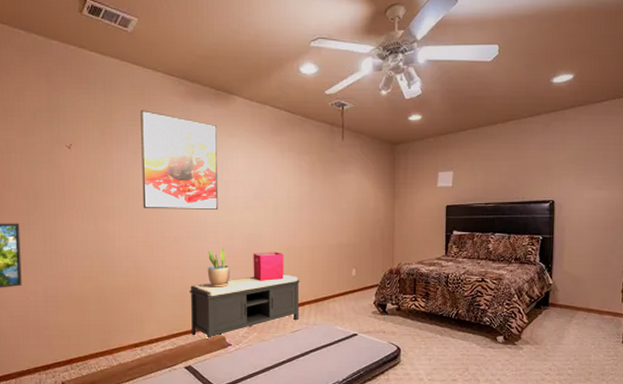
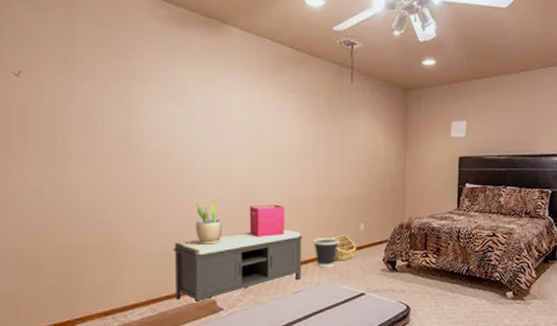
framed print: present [141,110,219,210] -> none [112,35,209,156]
wastebasket: none [309,282,333,309] -> present [313,238,339,267]
basket: none [327,280,350,304] -> present [332,235,357,261]

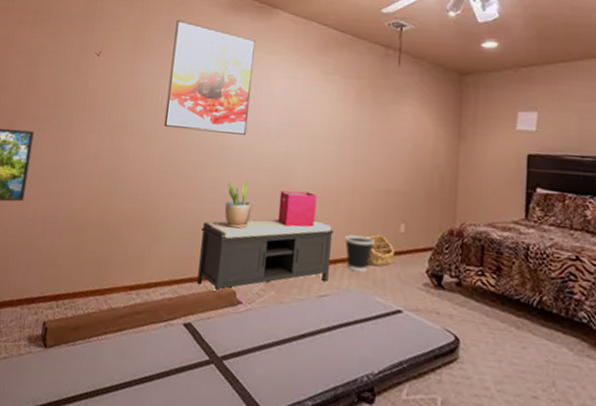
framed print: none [112,35,209,156] -> present [163,20,255,135]

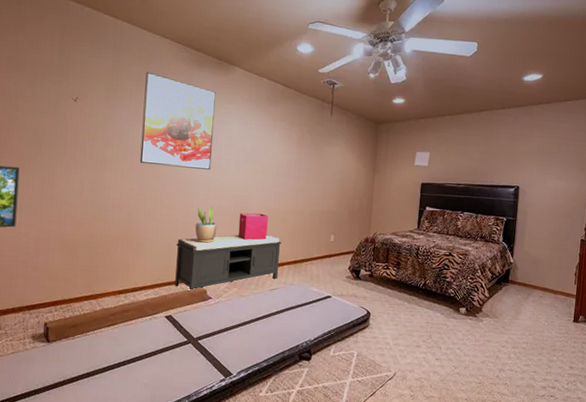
wastebasket: present [345,235,374,272] -> none [290,244,312,270]
basket: present [367,235,395,267] -> none [306,244,327,266]

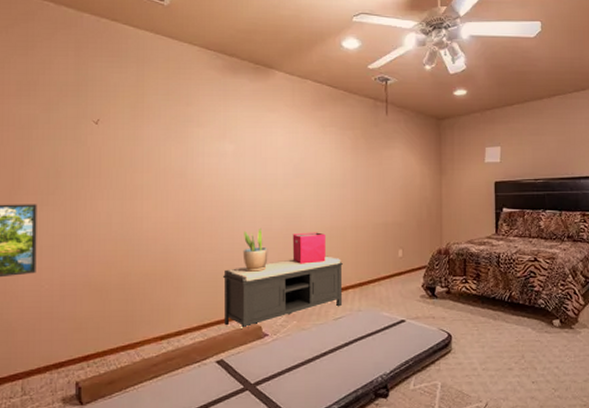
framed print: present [140,72,216,170] -> none [174,84,256,188]

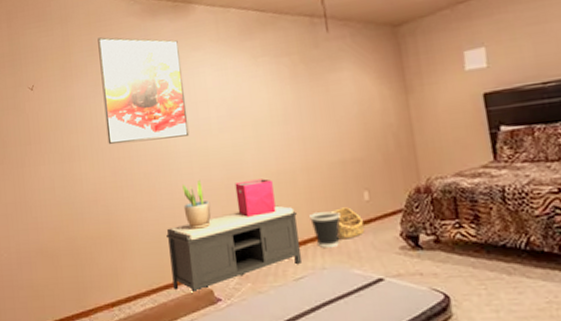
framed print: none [174,84,256,188] -> present [98,37,190,145]
wastebasket: none [353,264,378,293] -> present [309,211,341,248]
basket: none [371,261,396,288] -> present [332,207,365,240]

